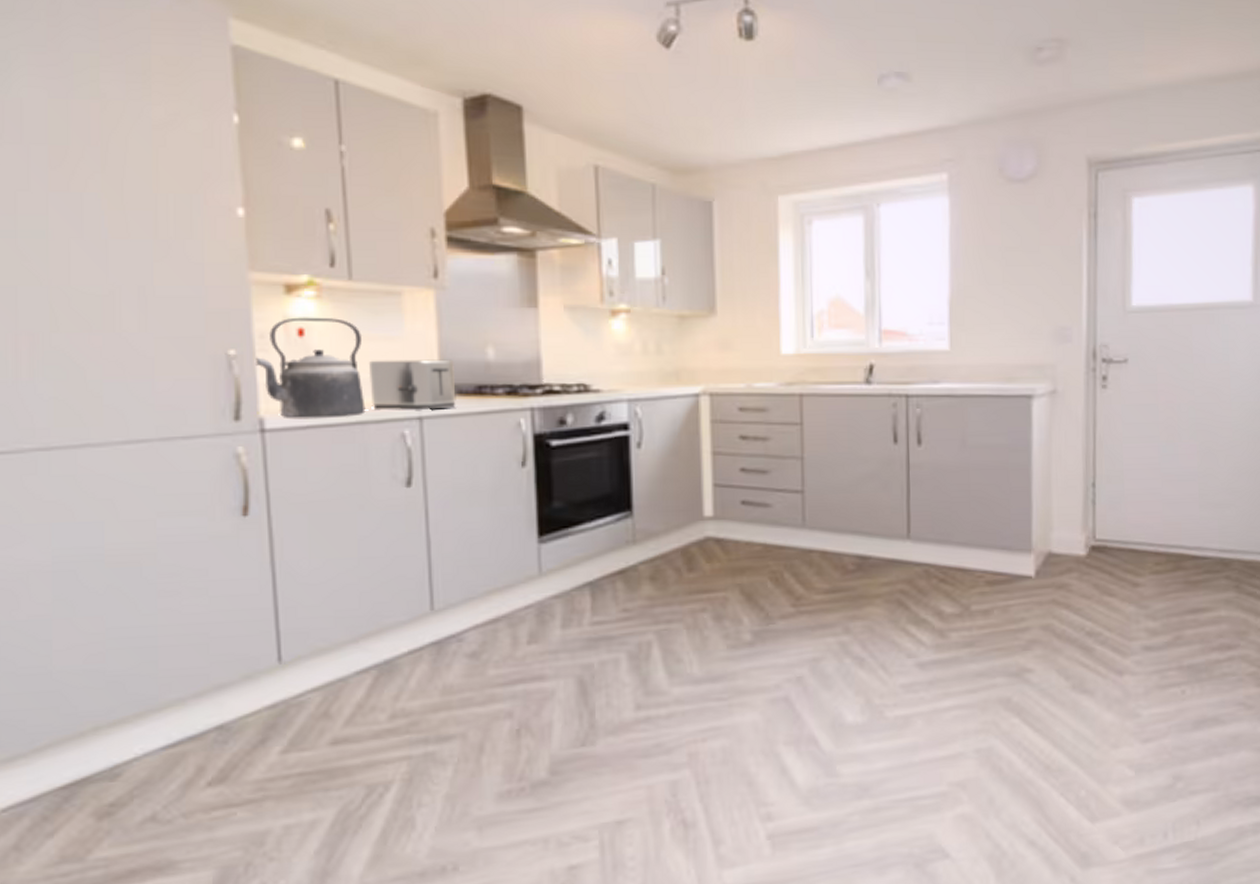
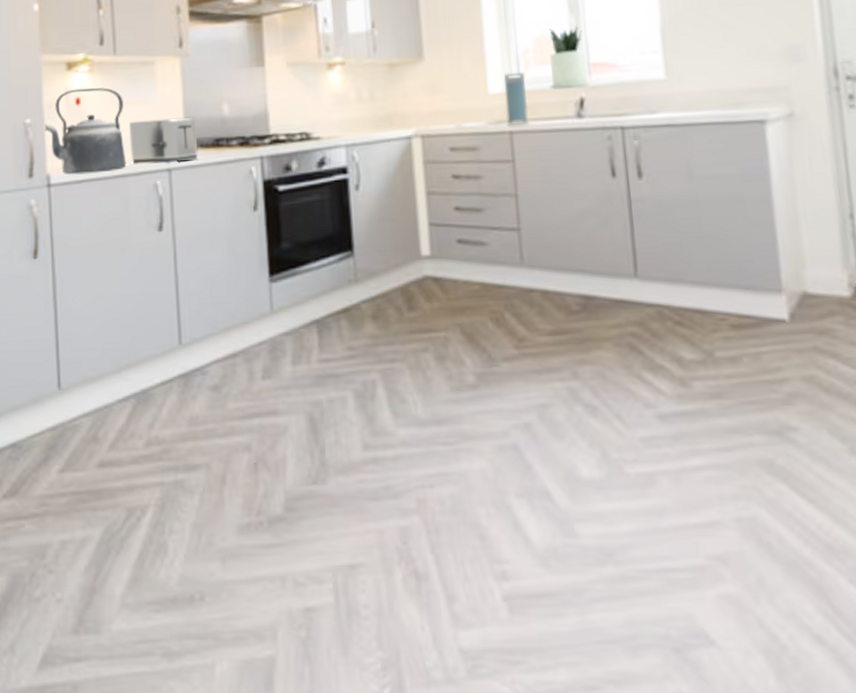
soap dispenser: none [796,334,820,388] -> present [503,72,529,125]
planter: none [841,291,882,356] -> present [549,25,592,90]

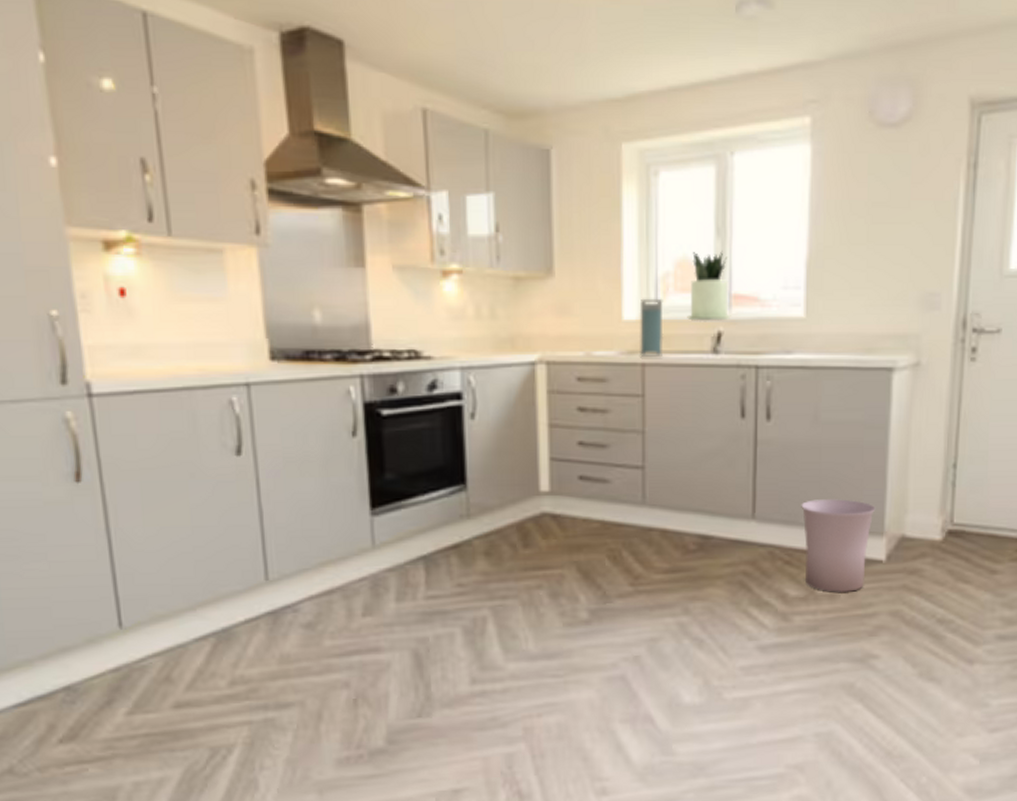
kettle: present [45,87,126,175] -> none [78,276,192,384]
toaster: present [128,116,198,165] -> none [192,322,284,377]
waste bin: none [685,254,769,356] -> present [801,499,876,593]

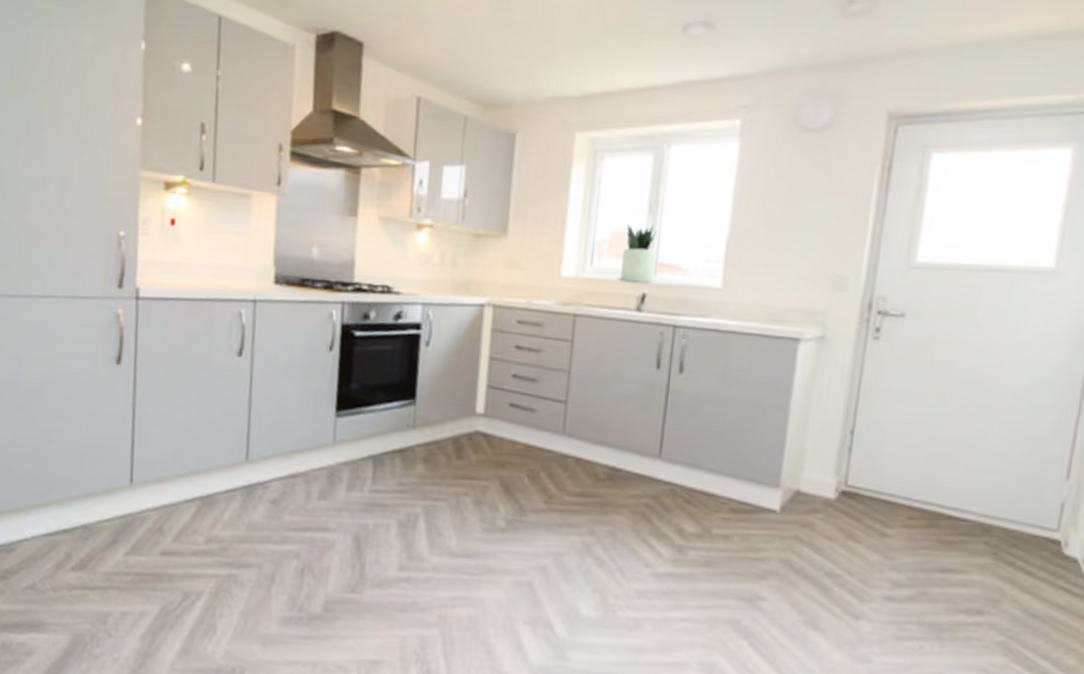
soap dispenser: present [639,298,664,357] -> none [572,260,598,310]
waste bin: present [801,499,876,593] -> none [702,447,774,536]

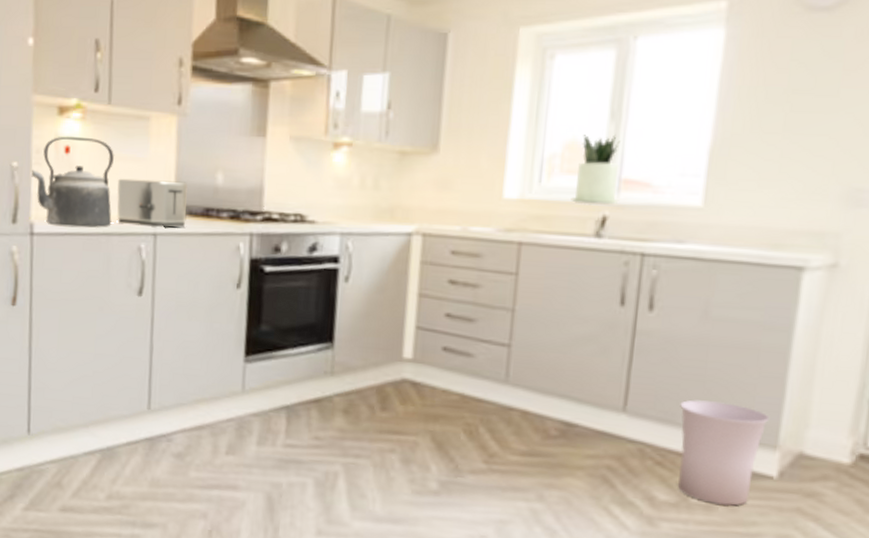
kettle: none [138,209,217,294] -> present [31,136,114,228]
toaster: none [219,249,285,296] -> present [116,178,188,228]
waste bin: none [702,447,774,536] -> present [678,400,770,507]

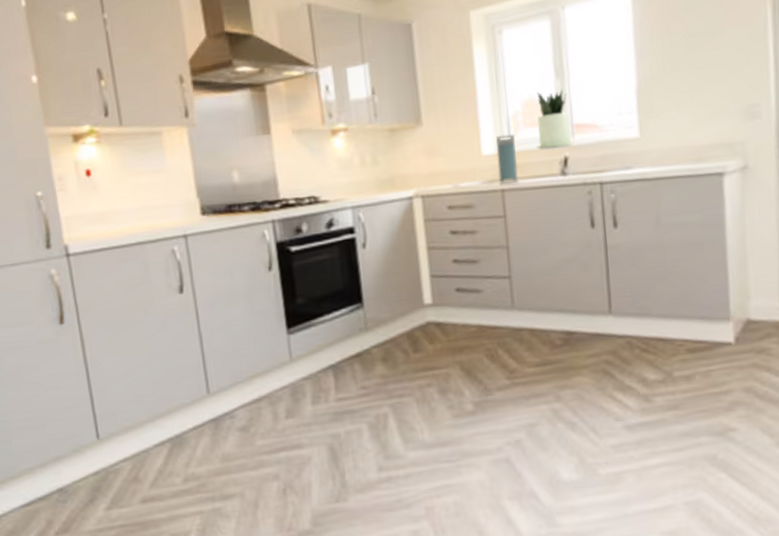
kettle: present [31,136,114,228] -> none [57,158,143,245]
toaster: present [116,178,188,228] -> none [141,184,212,232]
soap dispenser: none [516,178,547,237] -> present [495,134,518,184]
waste bin: present [678,400,770,507] -> none [652,290,721,374]

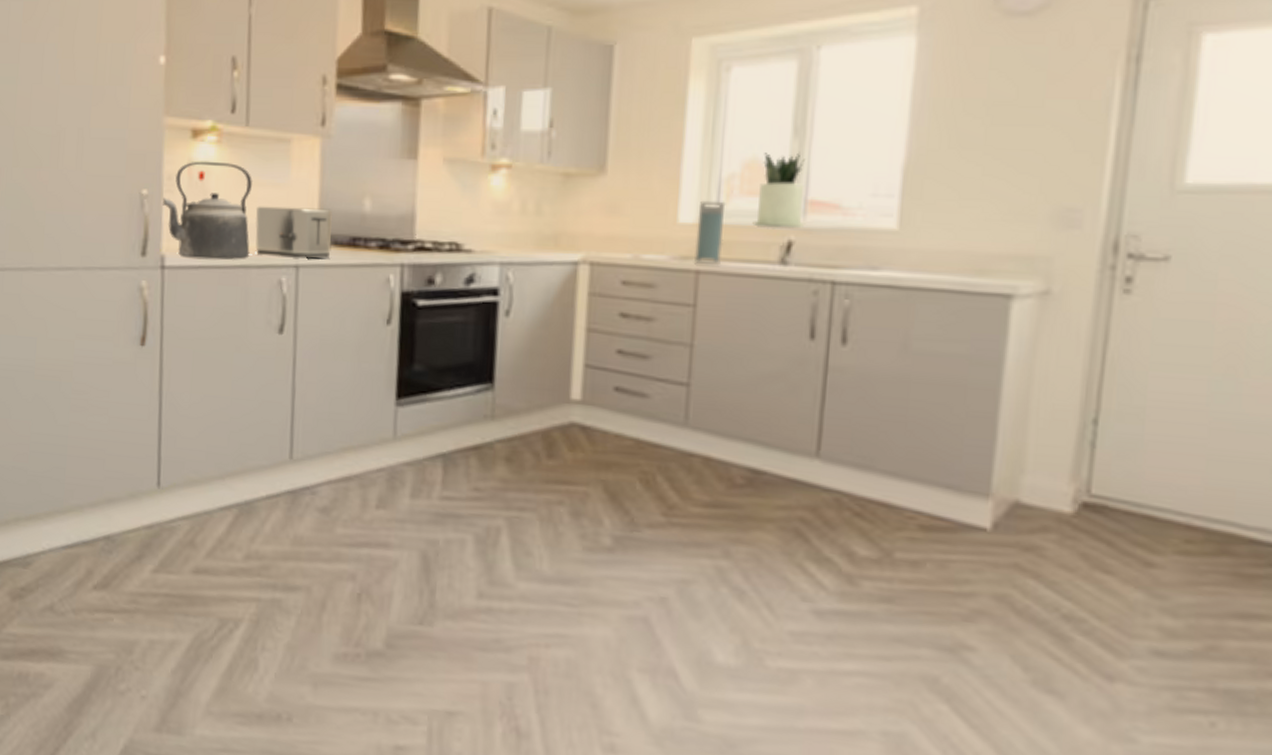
kettle: none [57,158,143,245] -> present [163,161,252,261]
toaster: none [141,184,212,232] -> present [255,206,332,260]

